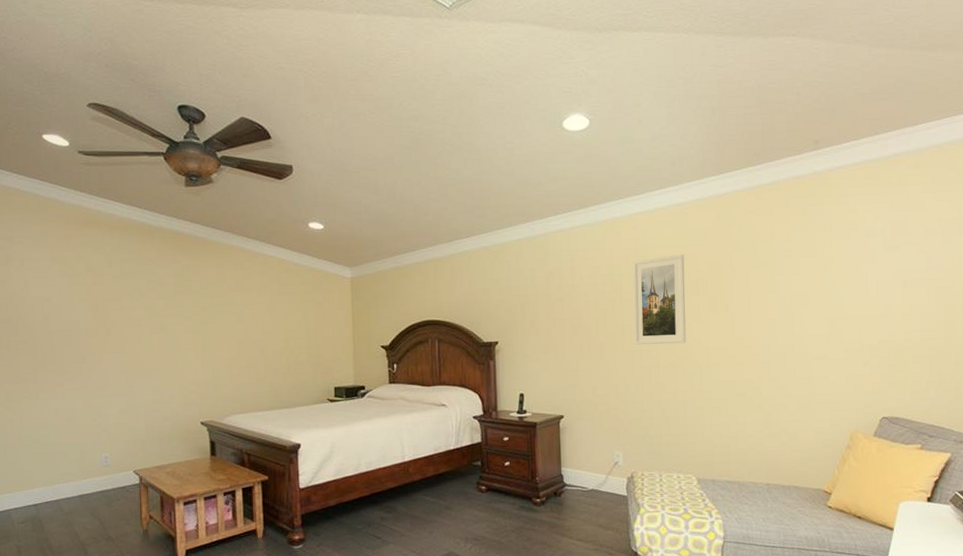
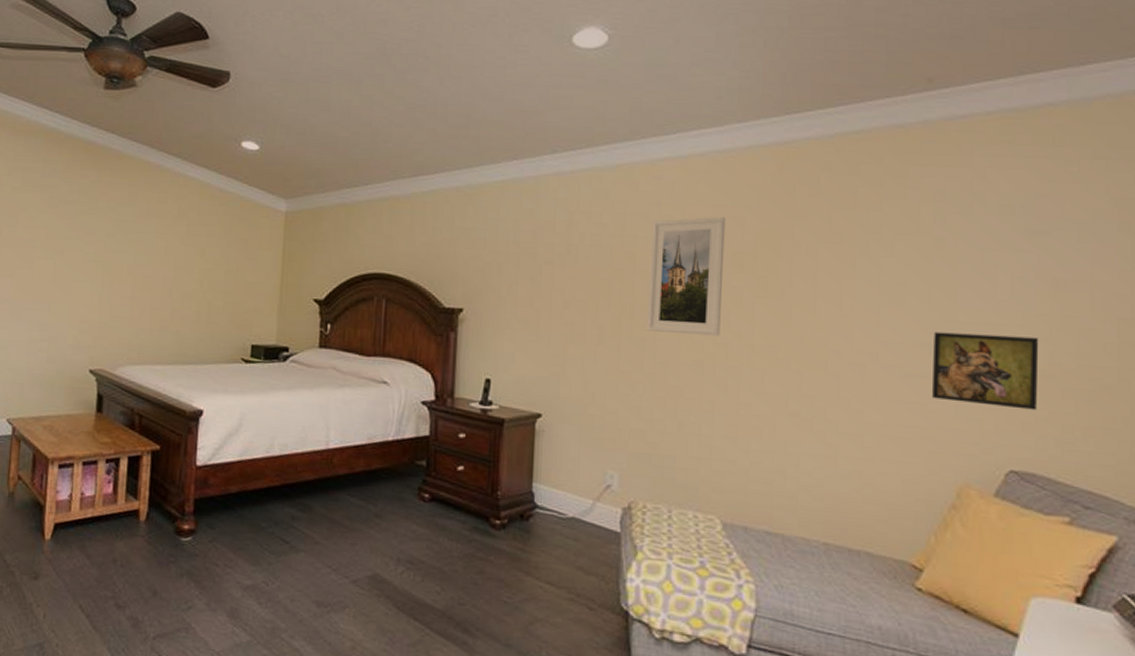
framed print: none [829,322,897,374] -> present [932,332,1039,410]

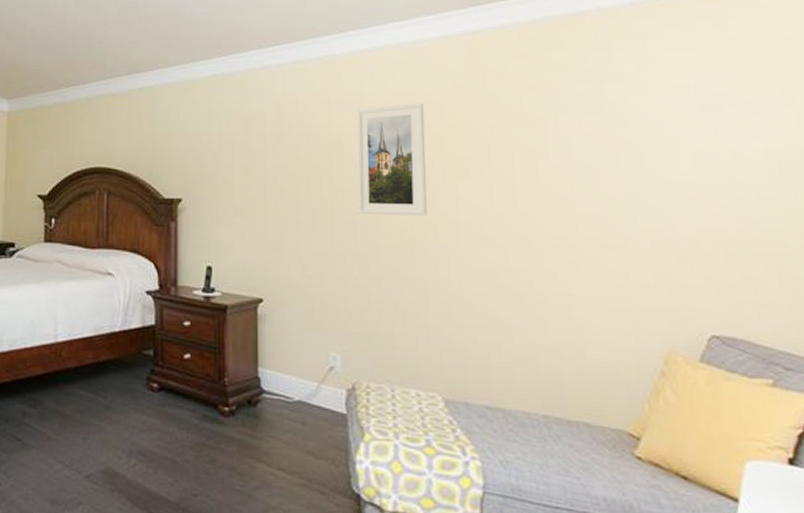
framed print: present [932,332,1039,410] -> none [627,204,730,276]

